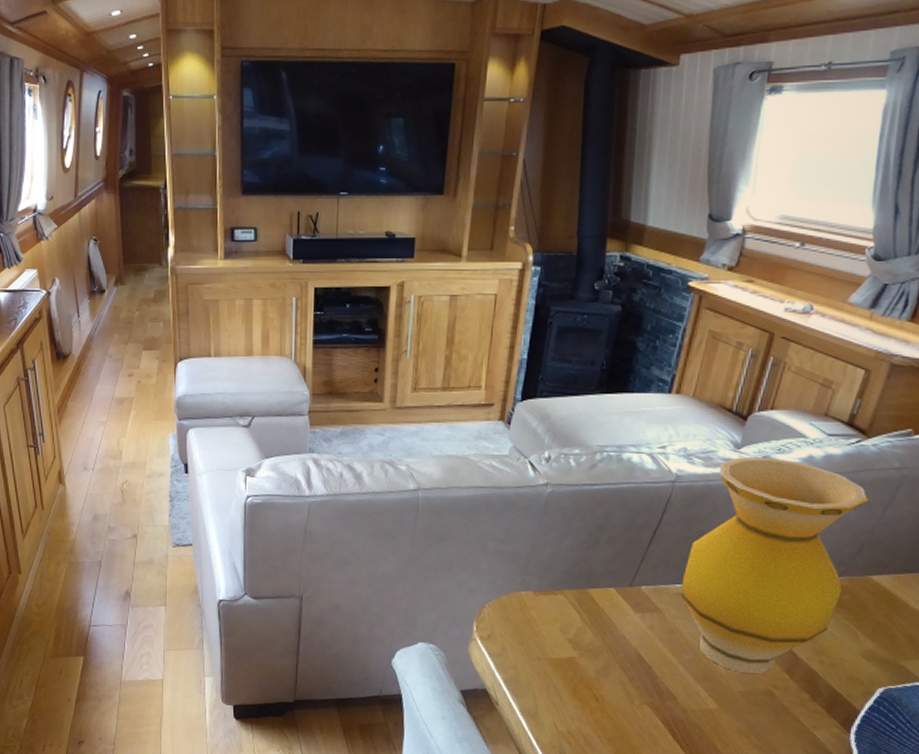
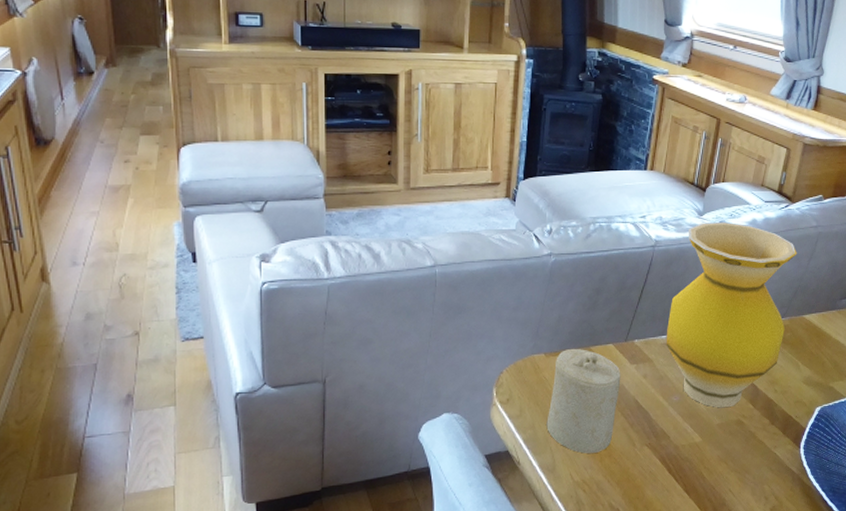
candle: none [530,588,622,705] -> present [546,348,621,454]

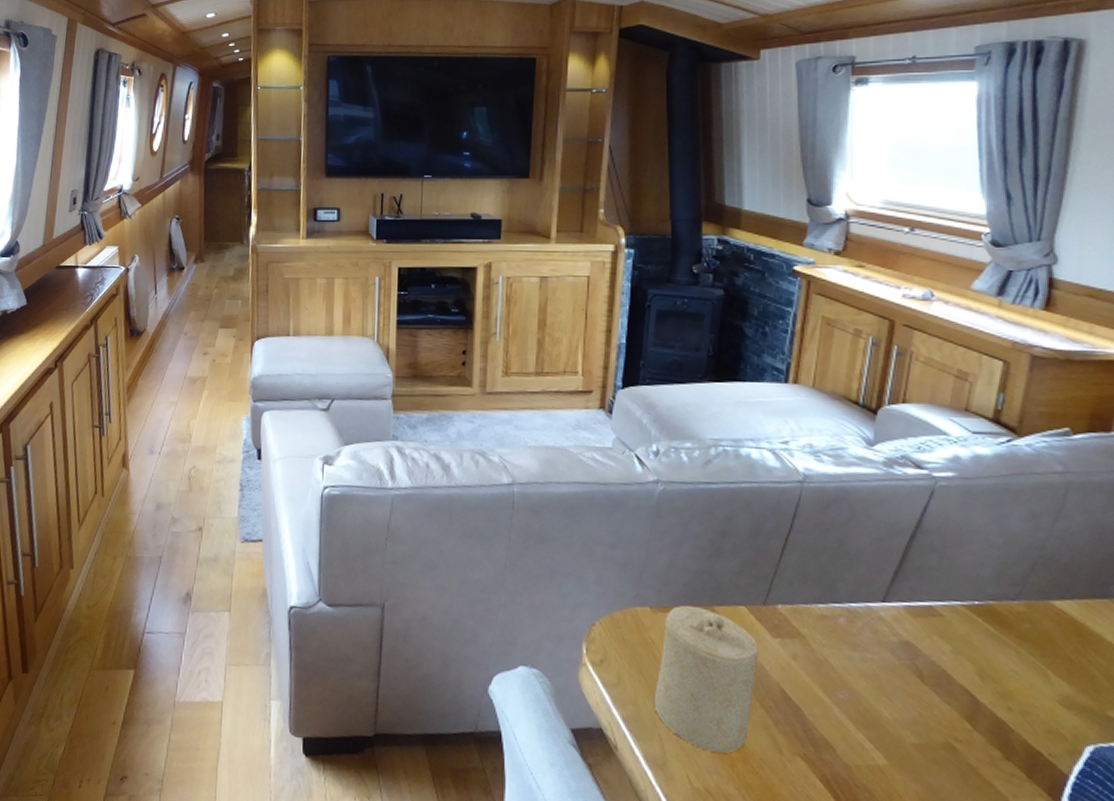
vase: present [666,222,797,408] -> none [824,455,1033,721]

